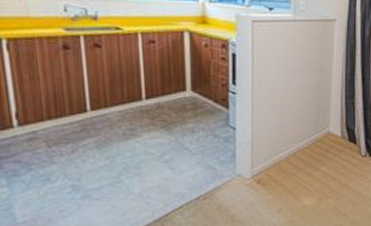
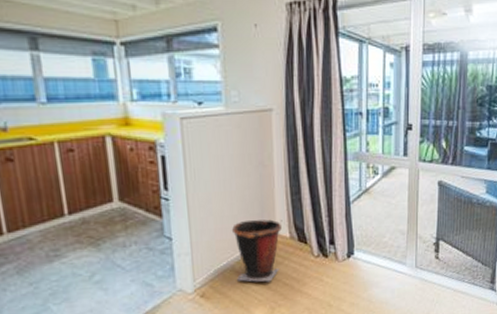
waste bin: none [289,119,336,175] -> present [231,219,282,282]

